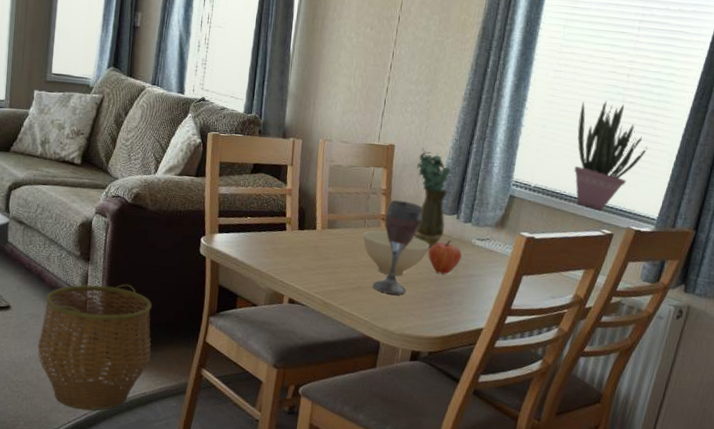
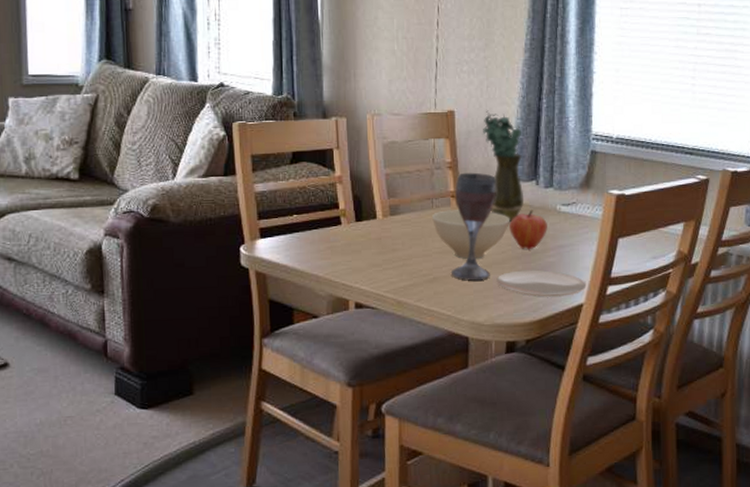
basket: present [37,284,152,411] -> none [50,314,197,476]
plate: none [410,291,489,320] -> present [496,270,587,297]
potted plant: present [574,101,648,212] -> none [654,35,732,157]

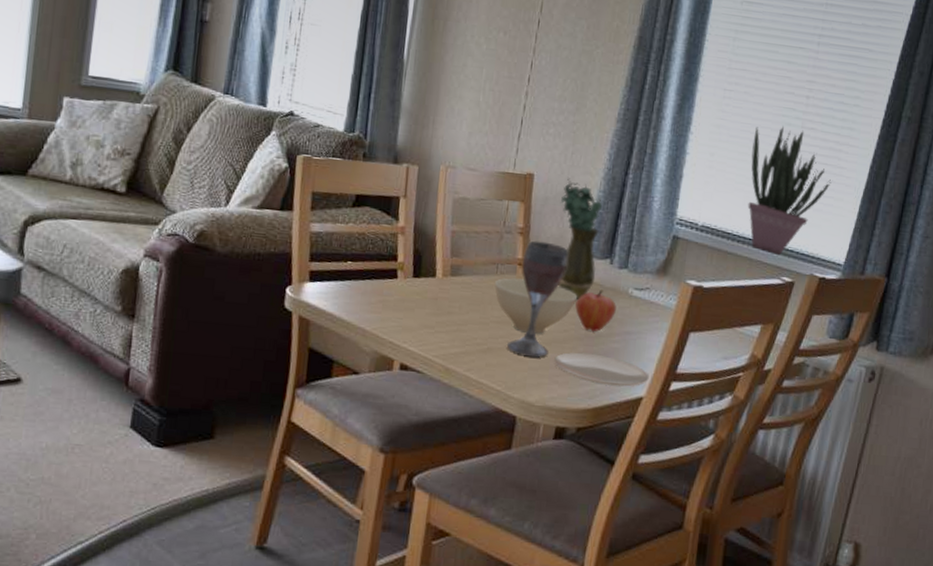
potted plant: none [654,35,732,157] -> present [747,126,832,256]

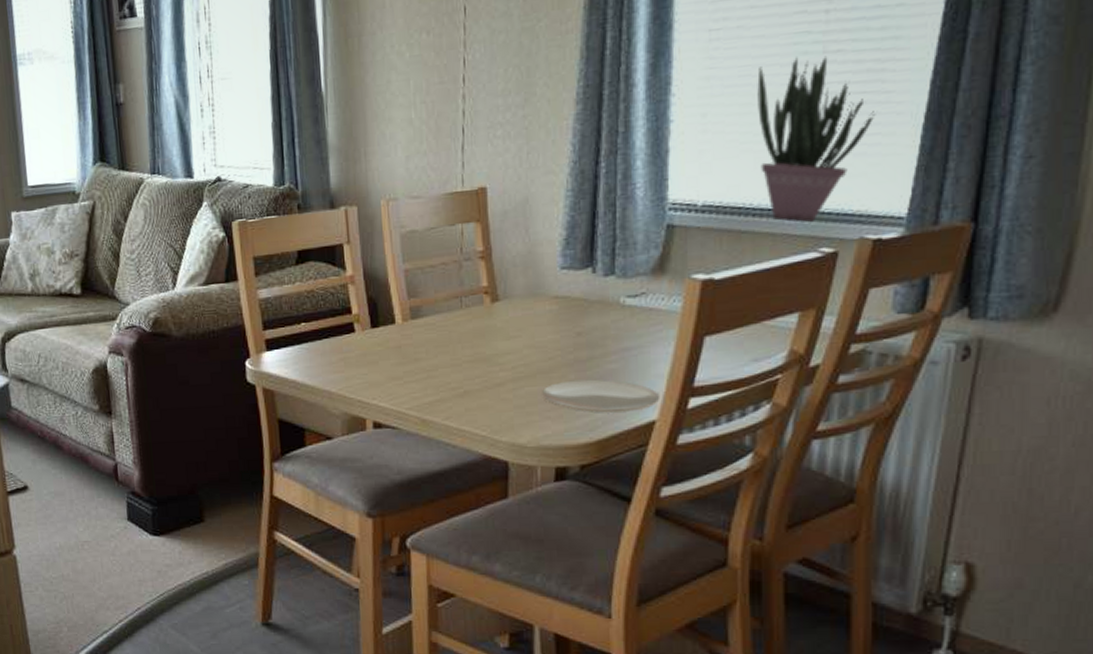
bowl: present [495,278,578,334] -> none [461,309,559,368]
cup: present [506,240,569,357] -> none [485,261,542,394]
vase: present [558,178,602,298] -> none [523,183,577,319]
fruit: present [575,290,616,332] -> none [558,305,608,355]

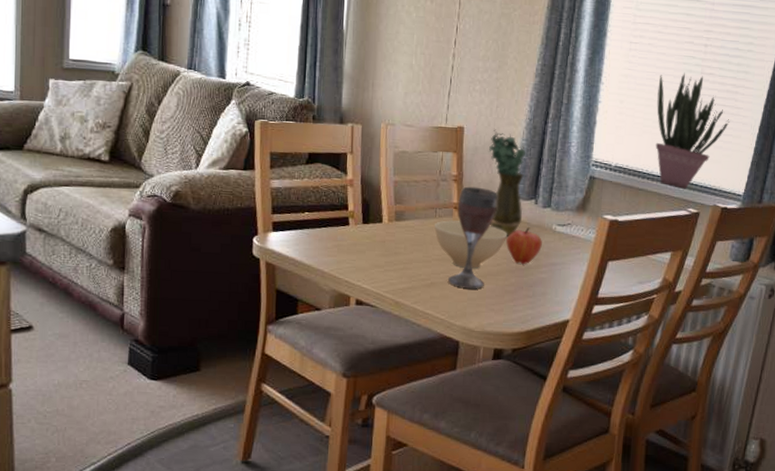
bowl: none [461,309,559,368] -> present [434,220,508,269]
cup: none [485,261,542,394] -> present [447,186,498,289]
vase: none [523,183,577,319] -> present [489,129,525,235]
plate: present [542,379,660,413] -> none [490,283,574,311]
fruit: none [558,305,608,355] -> present [506,227,542,265]

